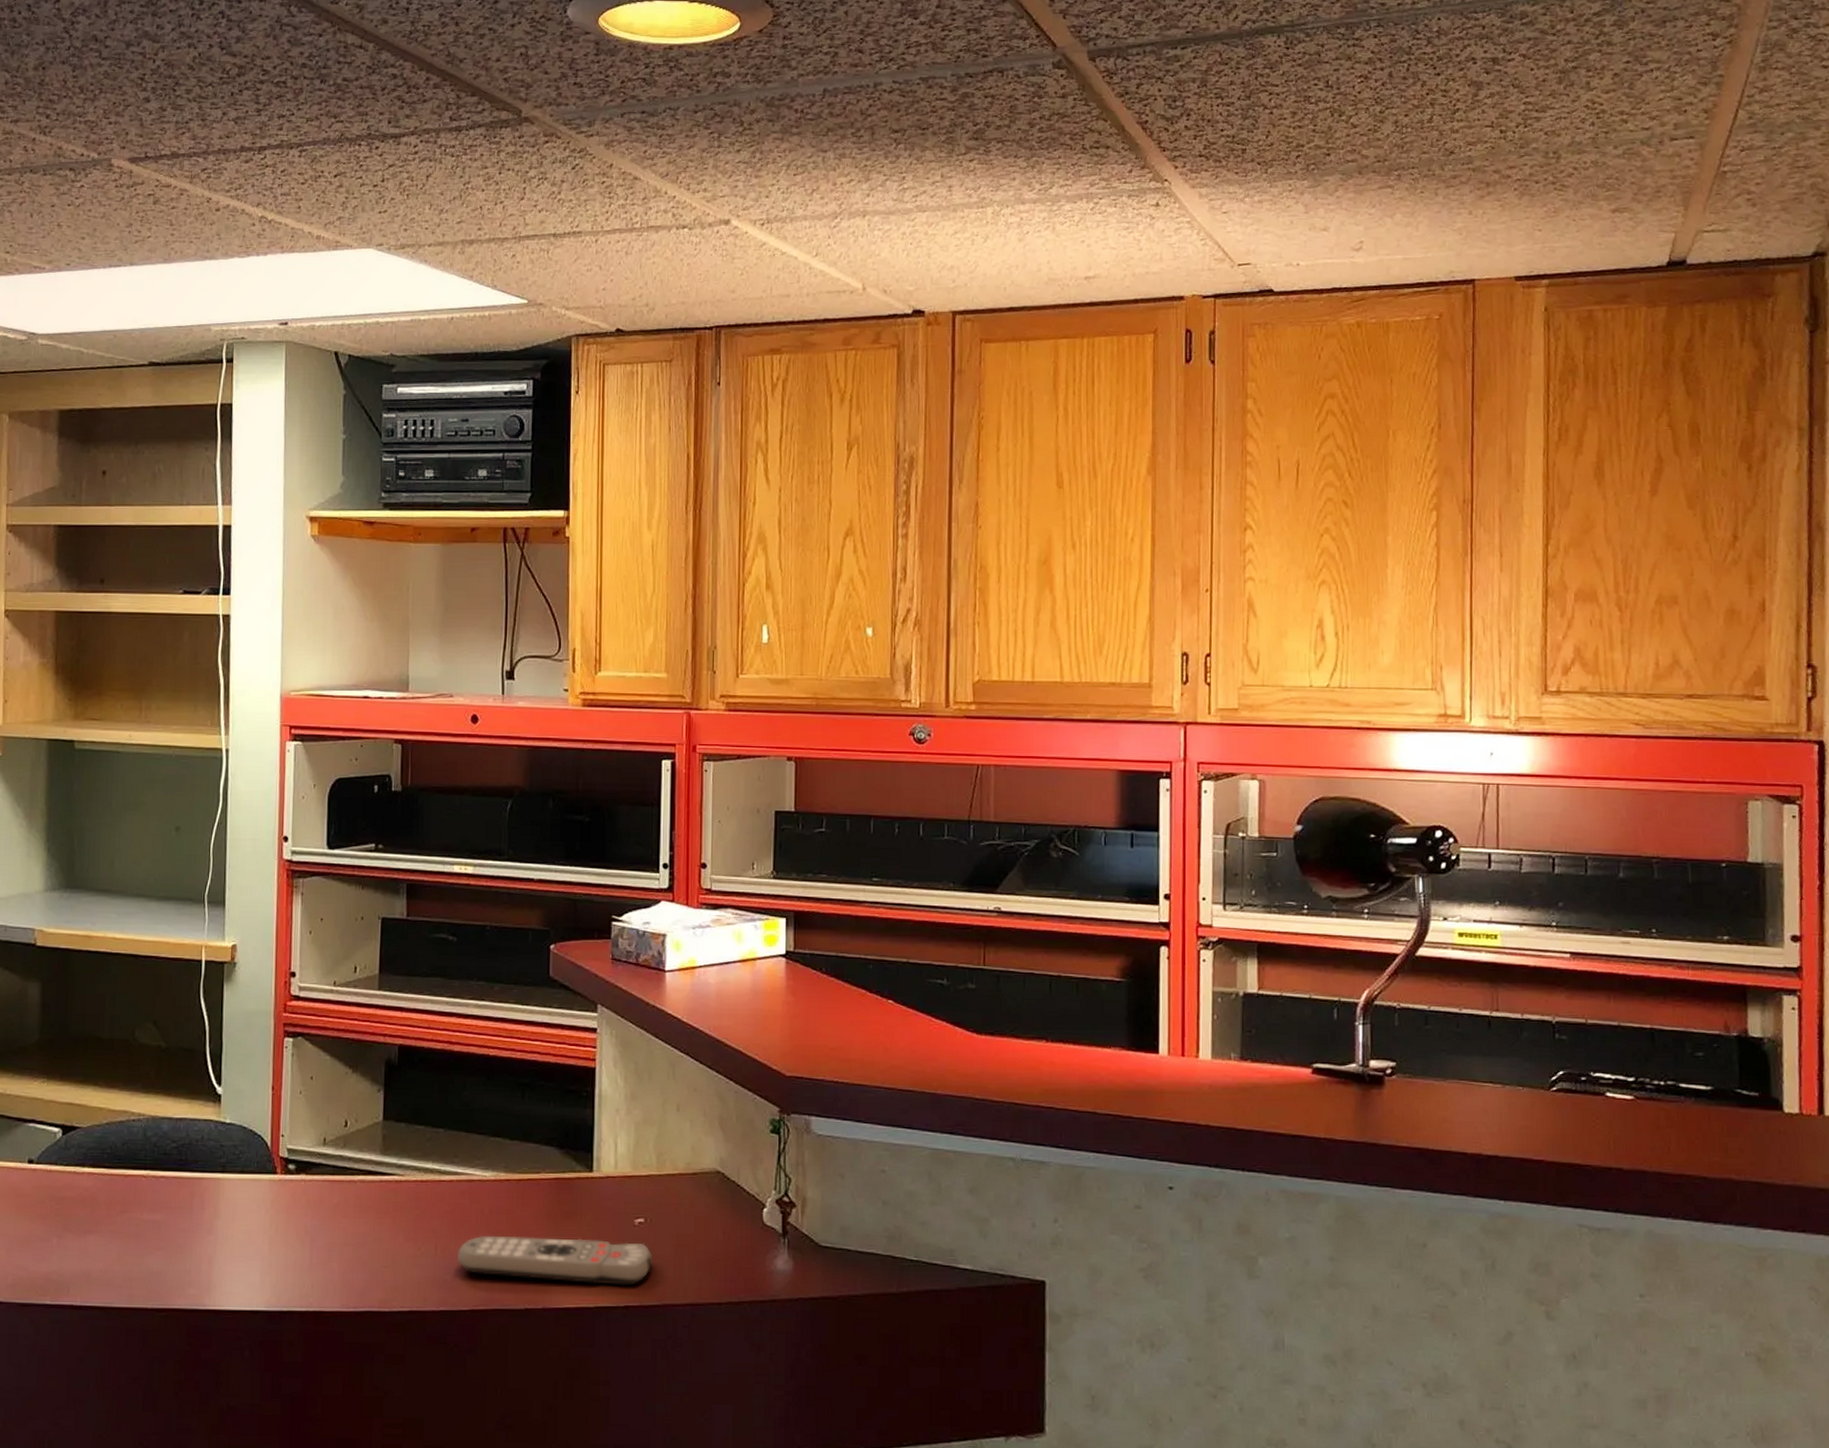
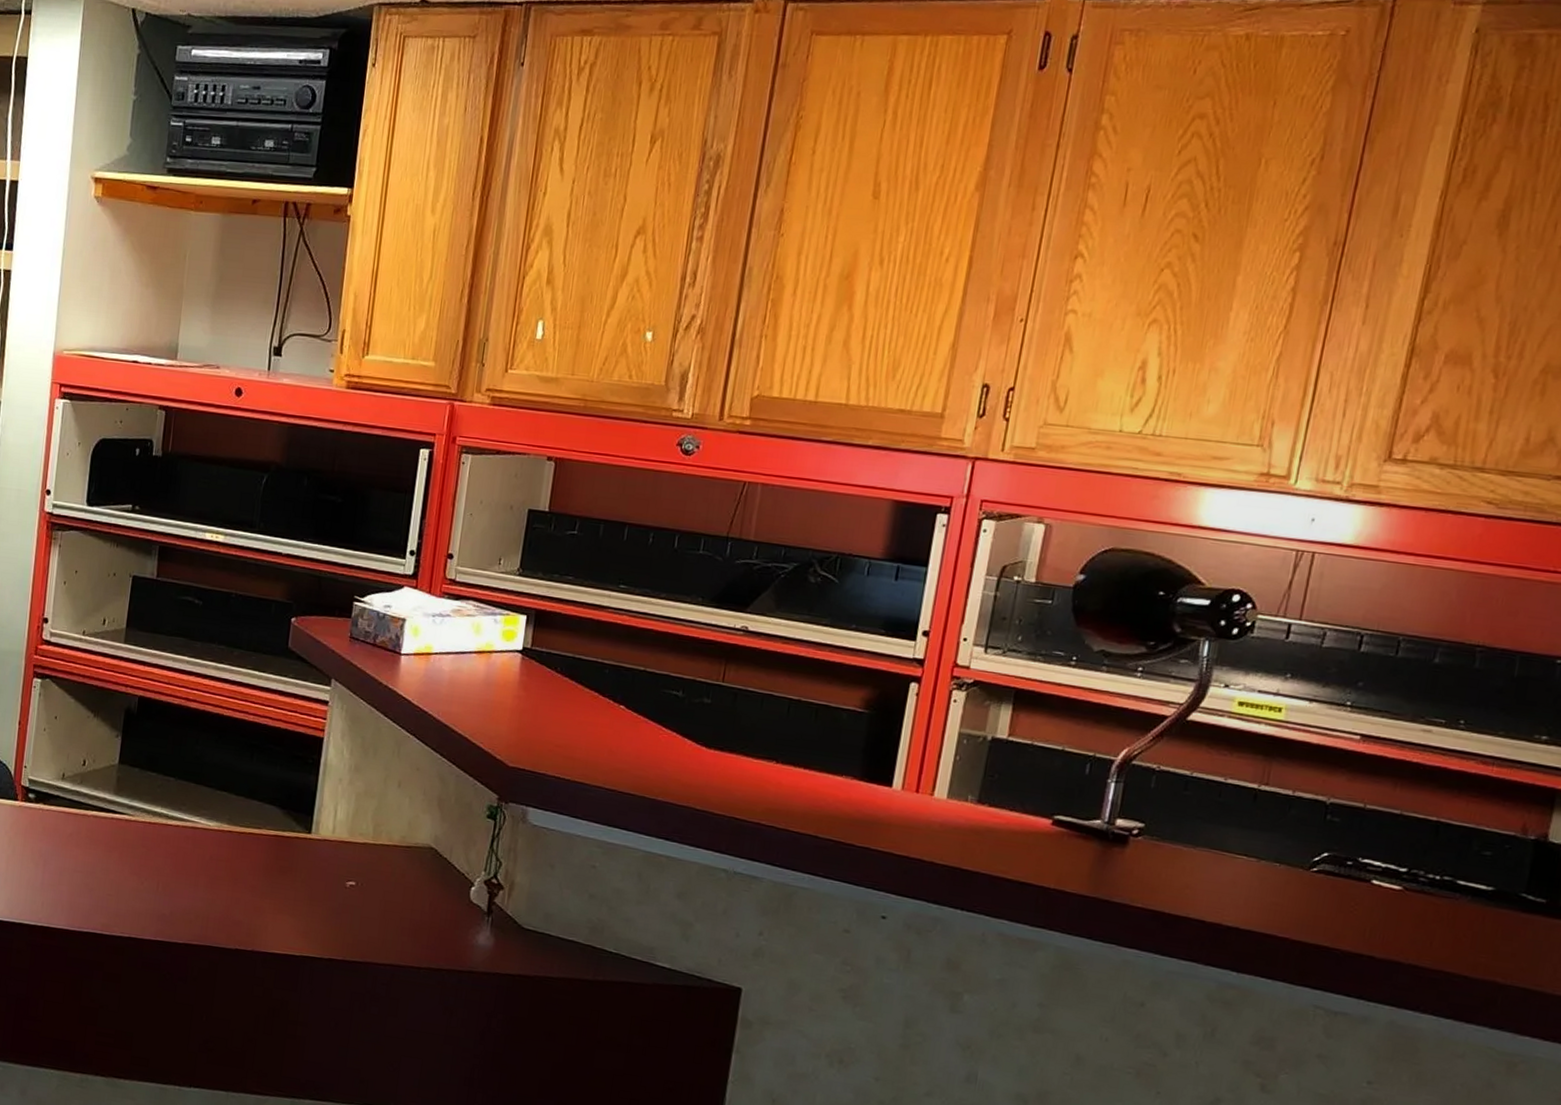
remote control: present [458,1236,652,1286] -> none [177,879,359,941]

